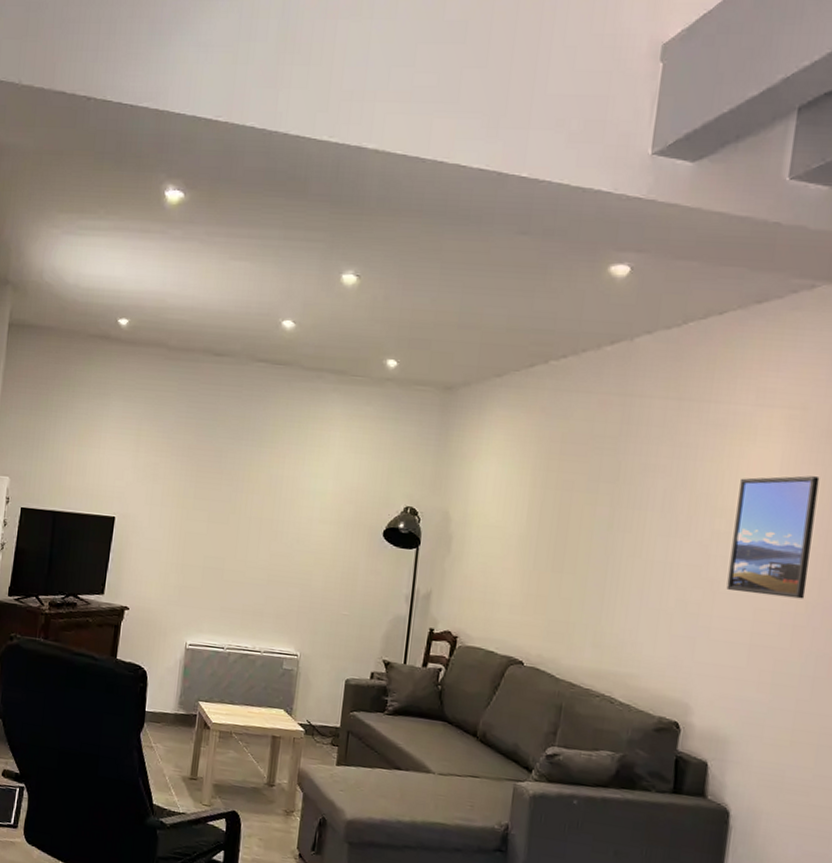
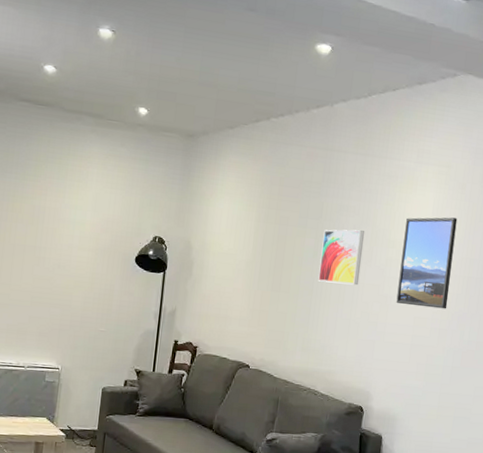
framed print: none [614,495,680,566] -> present [318,229,365,286]

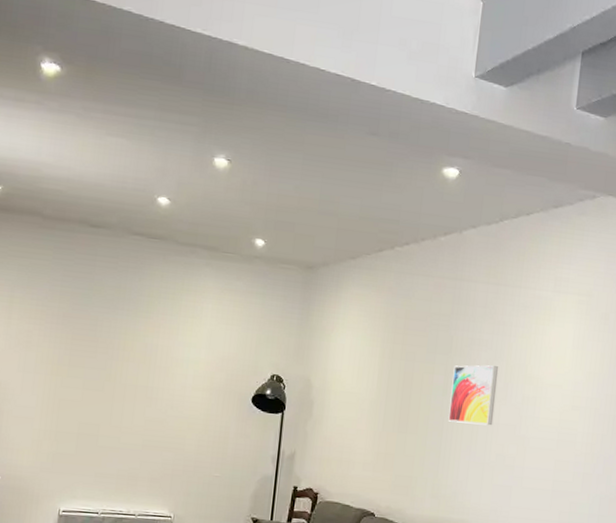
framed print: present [396,217,458,309] -> none [534,350,601,452]

